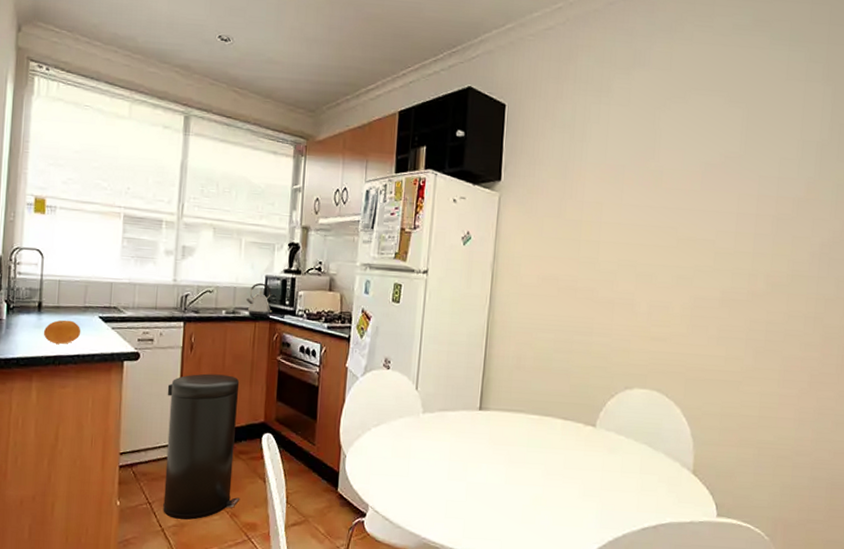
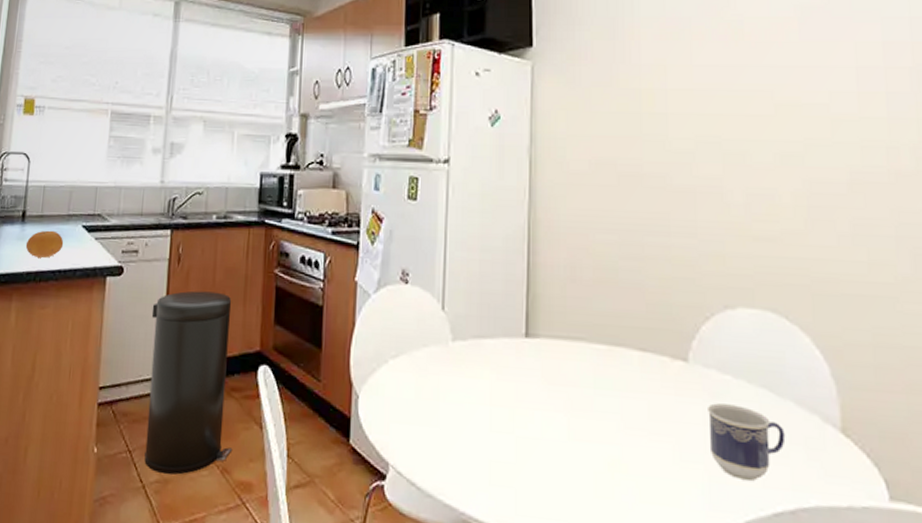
kettle: present [245,282,273,318] -> none [238,181,269,223]
cup: none [605,455,656,507] -> present [708,403,786,481]

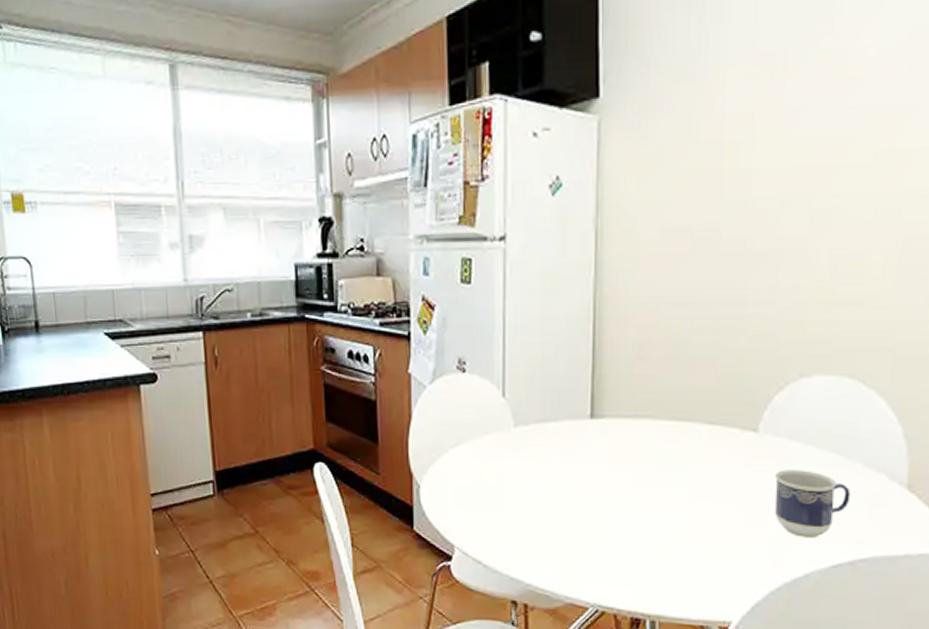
fruit: present [25,230,64,258] -> none [45,340,87,369]
pedal bin: present [144,291,233,475] -> none [194,393,296,569]

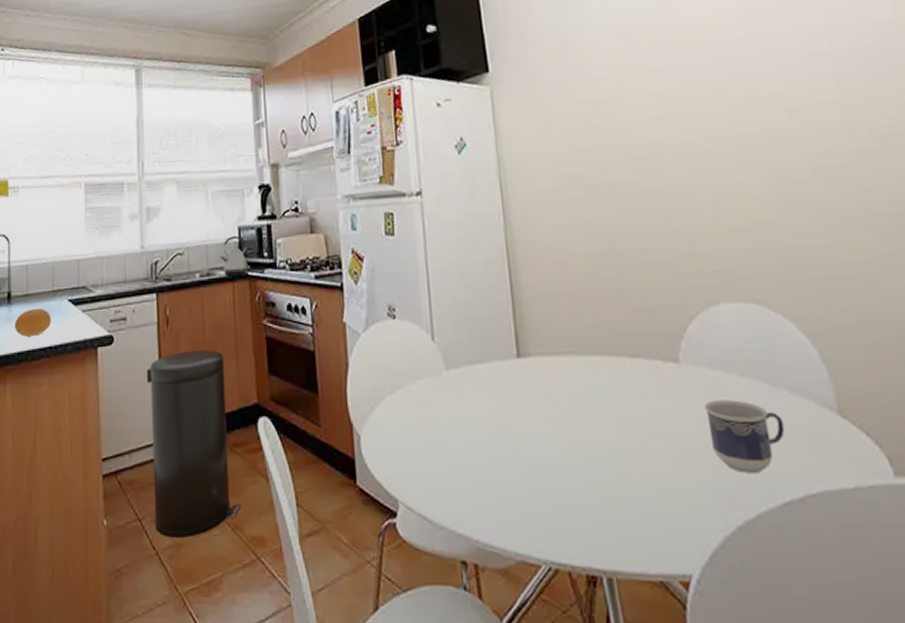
fruit: none [45,340,87,369] -> present [14,308,52,337]
pedal bin: none [194,393,296,569] -> present [146,350,242,537]
kettle: none [273,273,309,319] -> present [219,235,251,277]

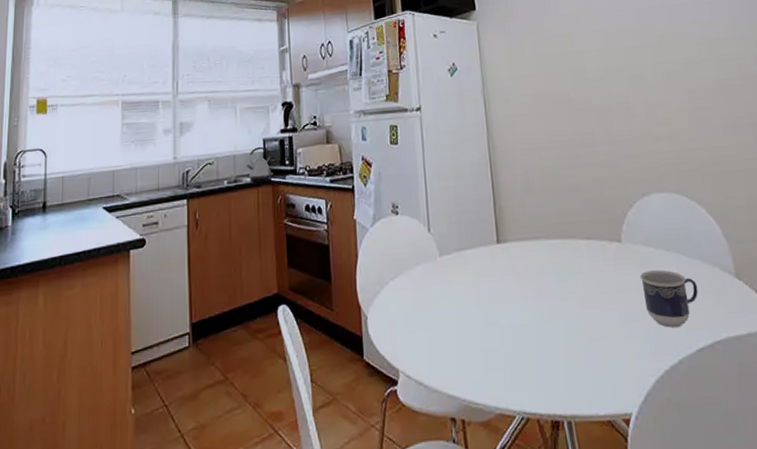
fruit: present [14,308,52,337] -> none [48,216,86,243]
pedal bin: present [146,350,242,537] -> none [176,247,262,420]

